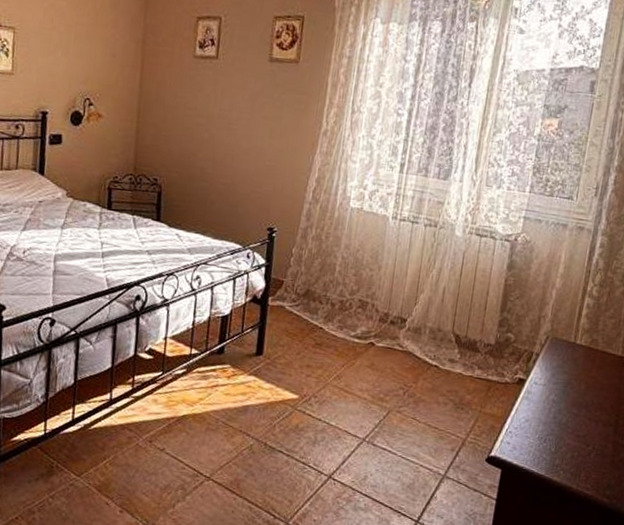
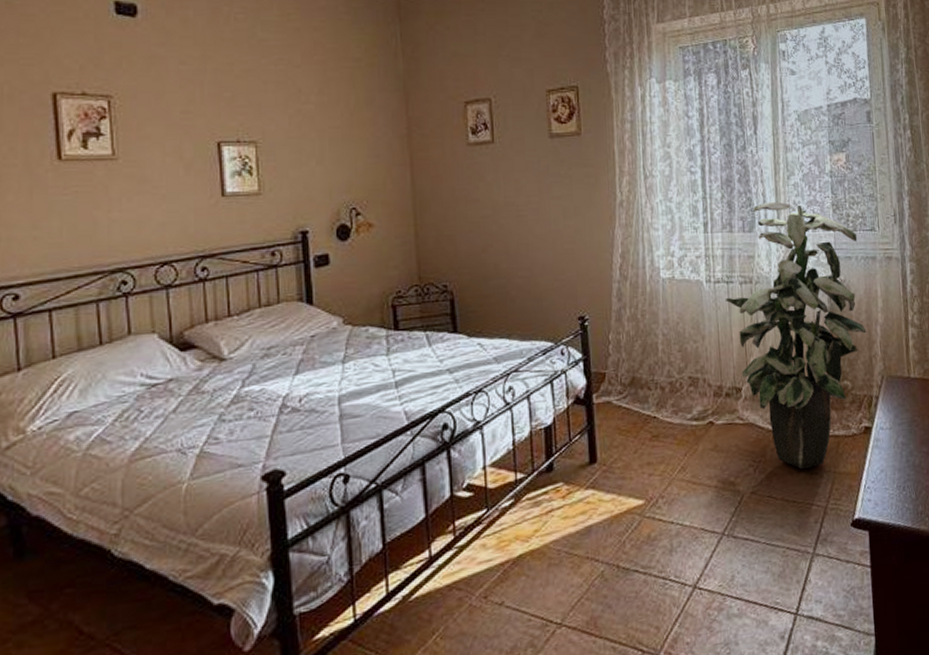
indoor plant: none [407,154,553,403] -> present [725,201,867,469]

